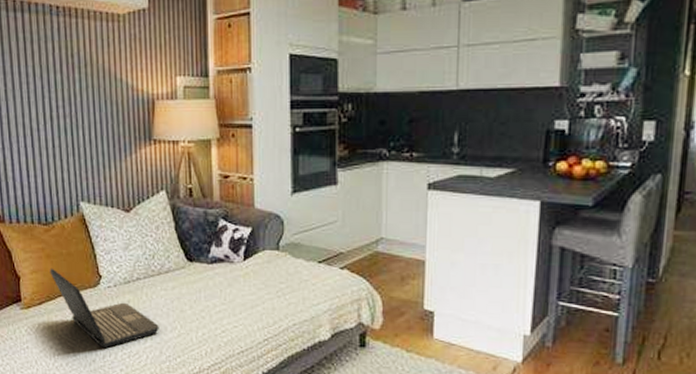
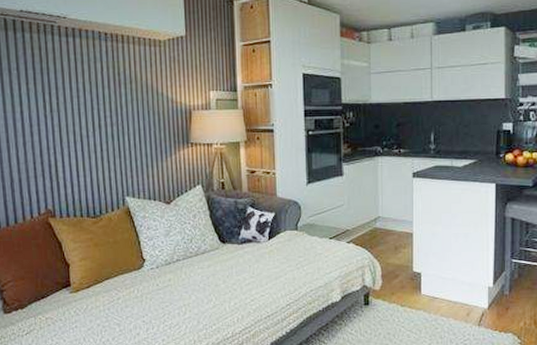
laptop: present [50,268,159,349] -> none [97,255,197,323]

